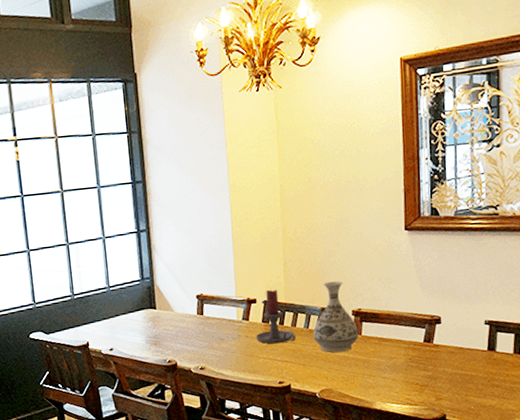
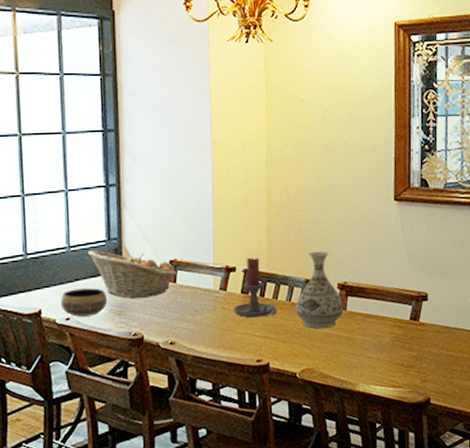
bowl: none [104,322,144,347] -> present [60,288,107,317]
fruit basket: none [125,288,204,330] -> present [88,249,177,298]

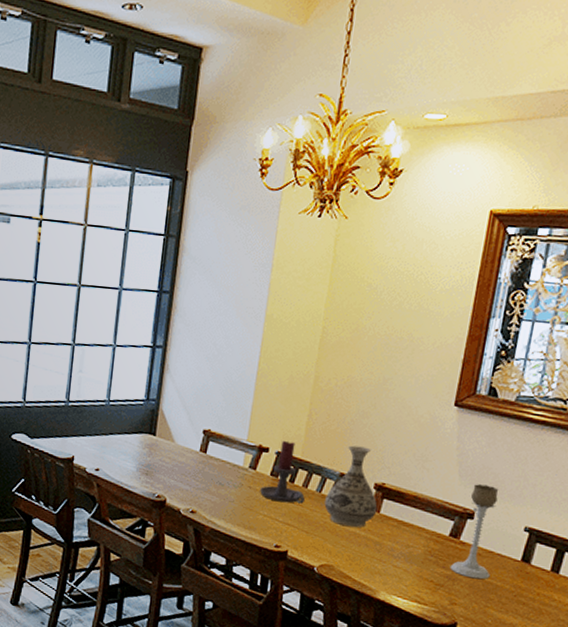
bowl: present [60,288,107,317] -> none [92,442,137,471]
fruit basket: present [88,249,177,298] -> none [126,407,209,463]
candle holder: none [415,267,450,355] -> present [449,484,499,580]

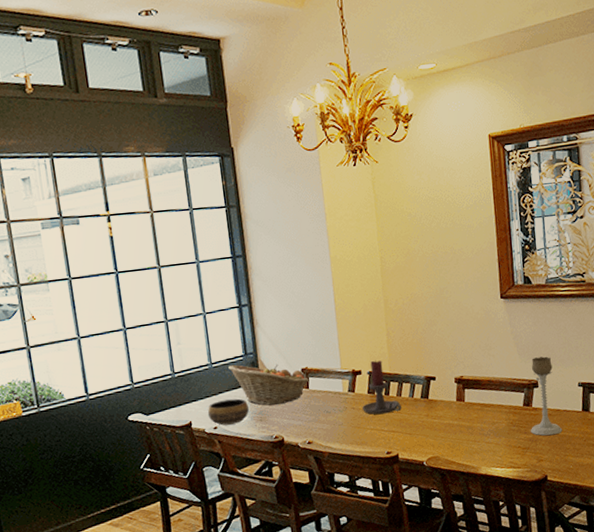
bowl: none [92,442,137,471] -> present [207,398,249,426]
fruit basket: none [126,407,209,463] -> present [228,364,309,406]
vase: present [324,445,378,528] -> none [418,349,462,420]

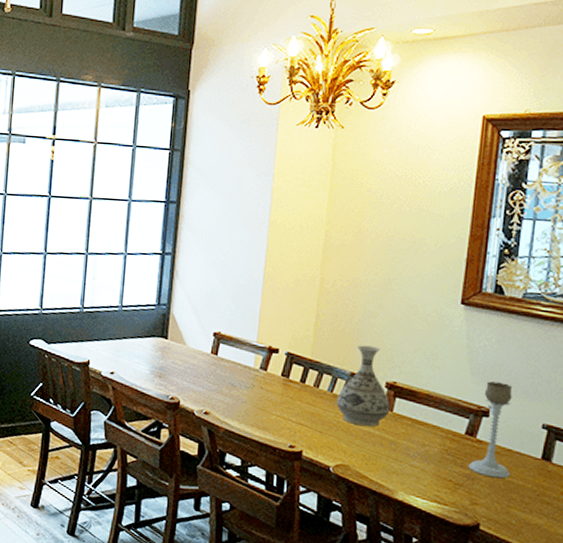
bowl: present [207,398,249,426] -> none [107,346,150,374]
fruit basket: present [228,364,309,406] -> none [138,311,220,365]
candle holder: present [362,360,401,415] -> none [272,341,317,404]
vase: none [418,349,462,420] -> present [337,345,391,427]

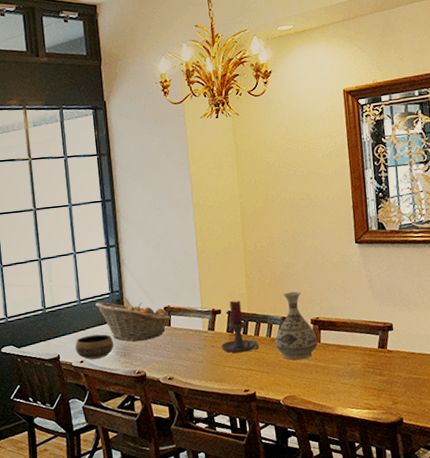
bowl: none [107,346,150,374] -> present [75,334,114,360]
fruit basket: none [138,311,220,365] -> present [95,301,171,342]
candle holder: none [272,341,317,404] -> present [221,300,259,353]
candle holder: present [468,381,513,479] -> none [385,300,418,379]

